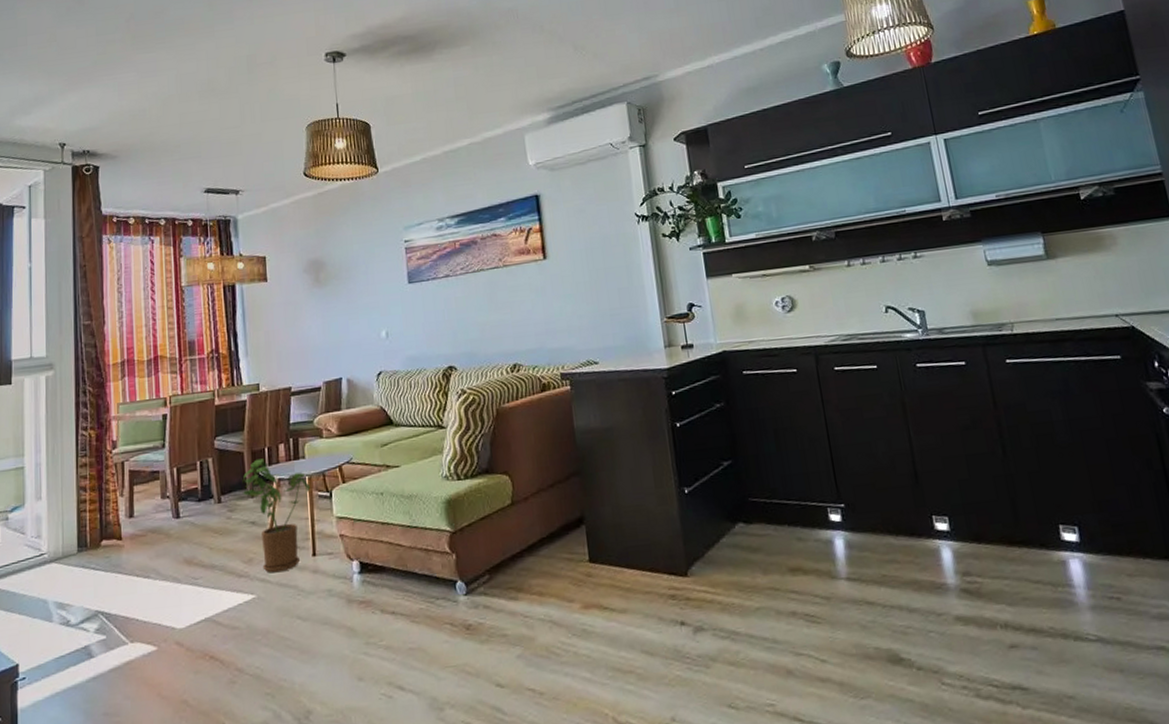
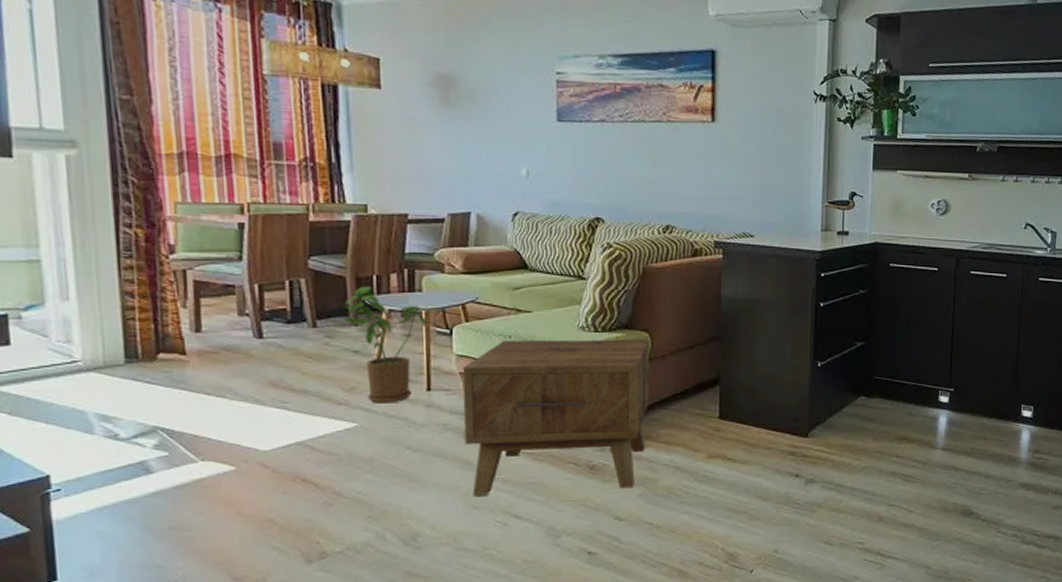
side table: none [342,482,518,666] -> present [462,339,650,496]

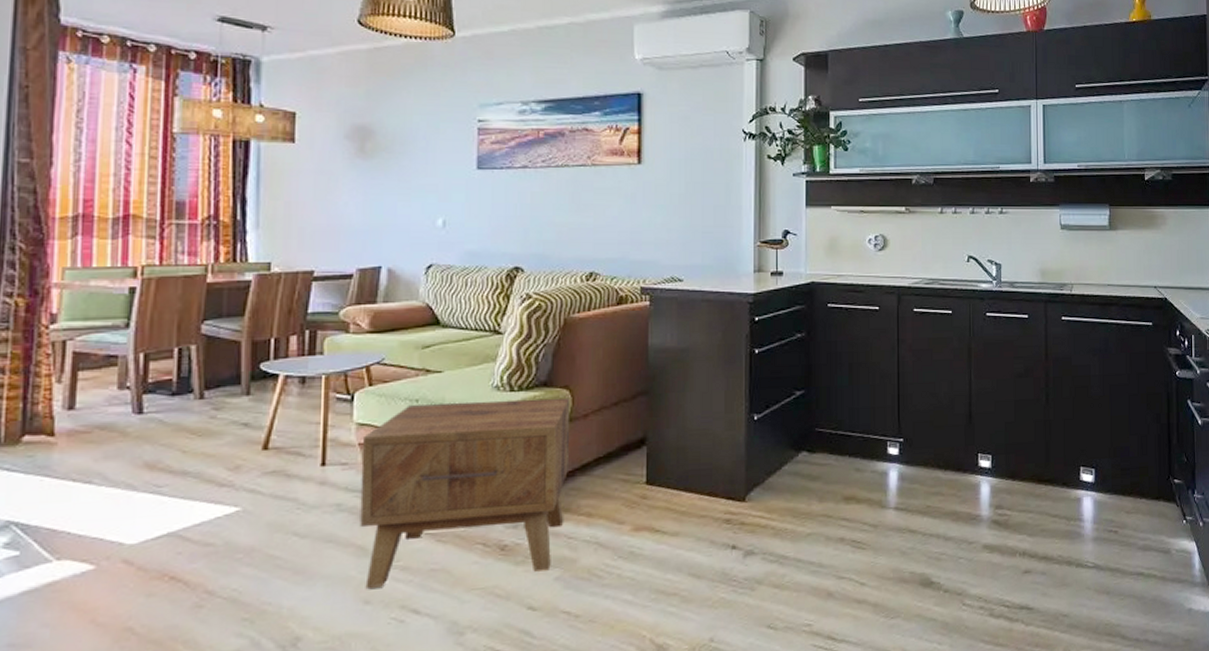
house plant: present [344,286,428,404] -> none [235,351,327,483]

